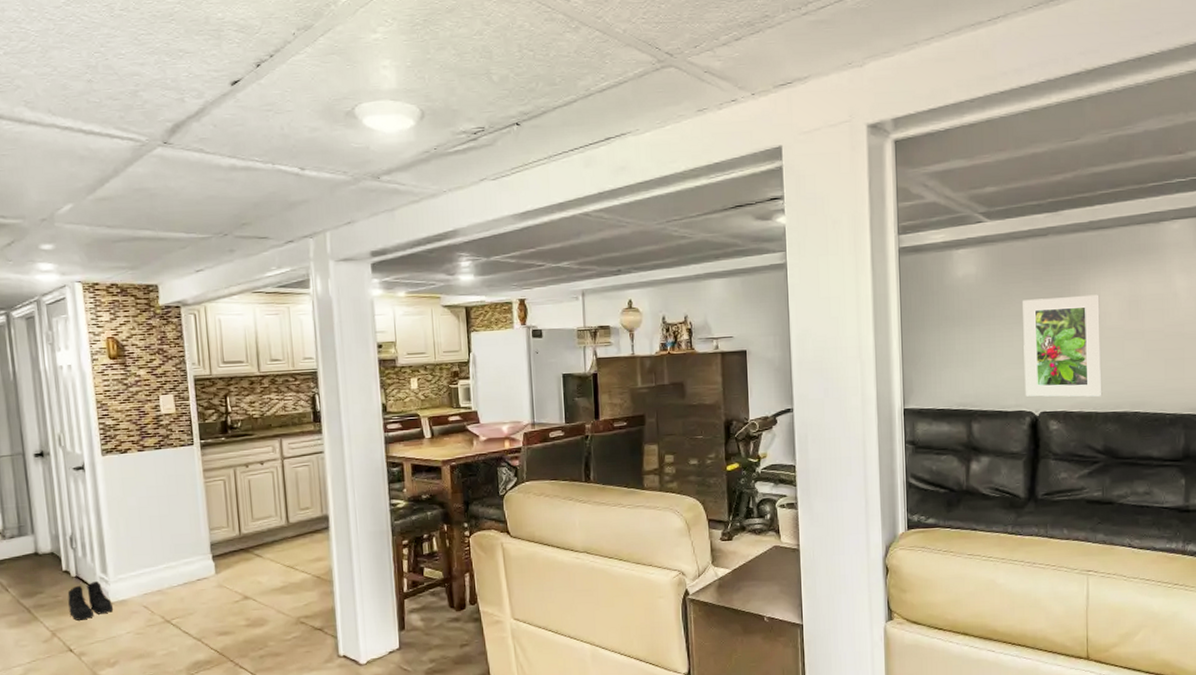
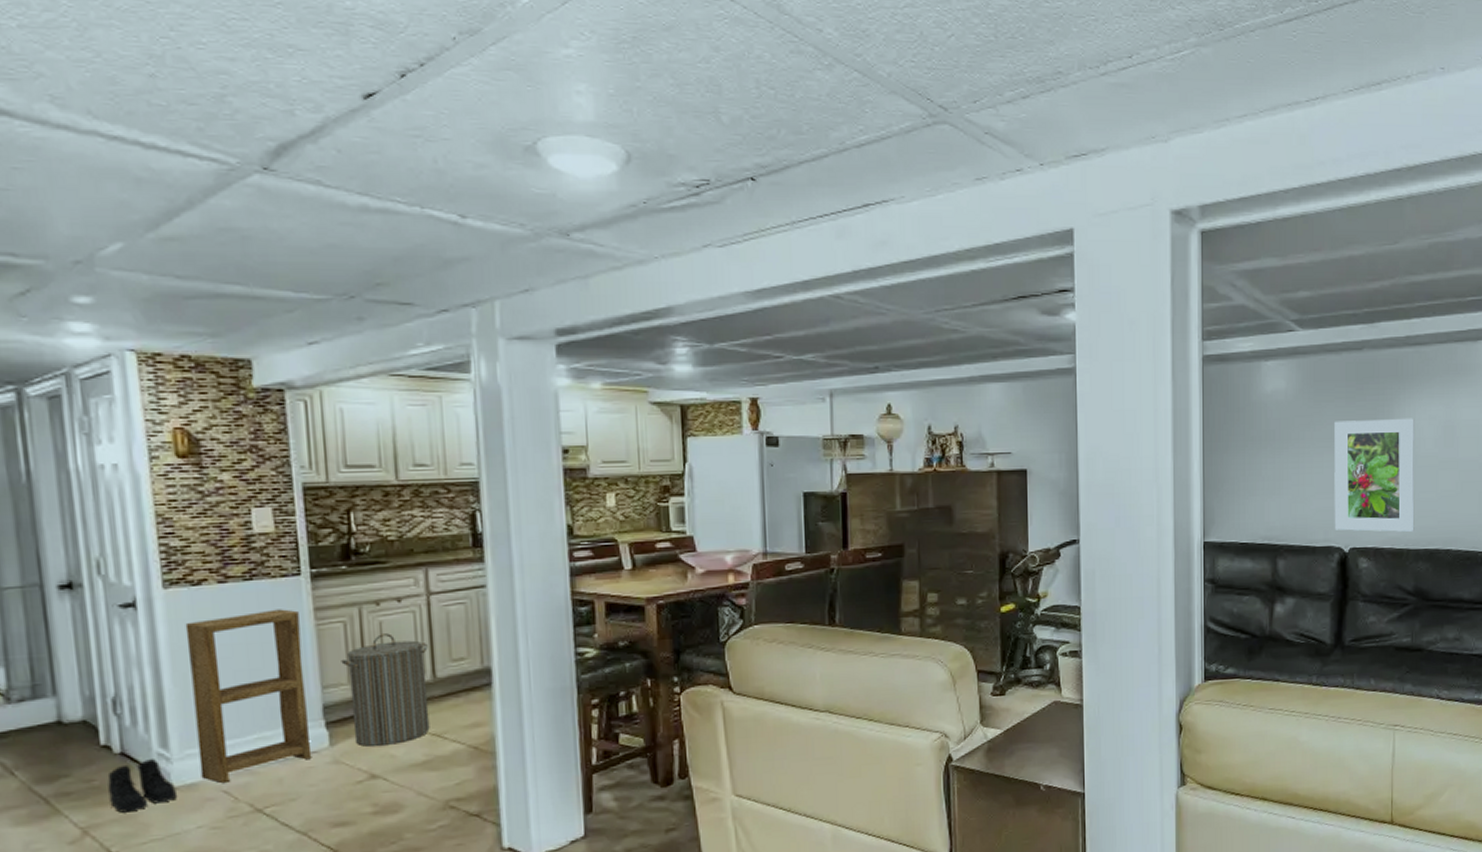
shelving unit: none [117,470,204,600] -> present [185,609,312,783]
laundry hamper: none [222,489,285,576] -> present [341,633,430,747]

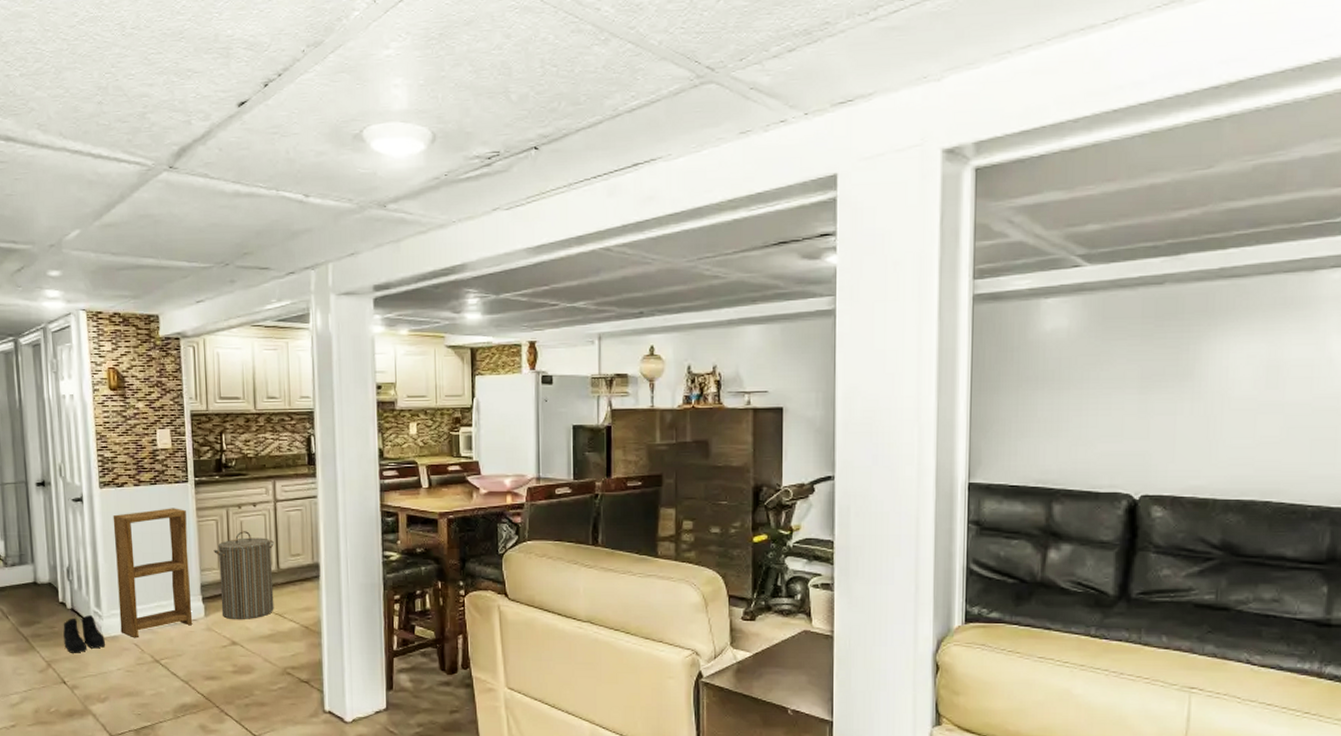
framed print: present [1334,418,1415,532] -> none [1122,357,1228,480]

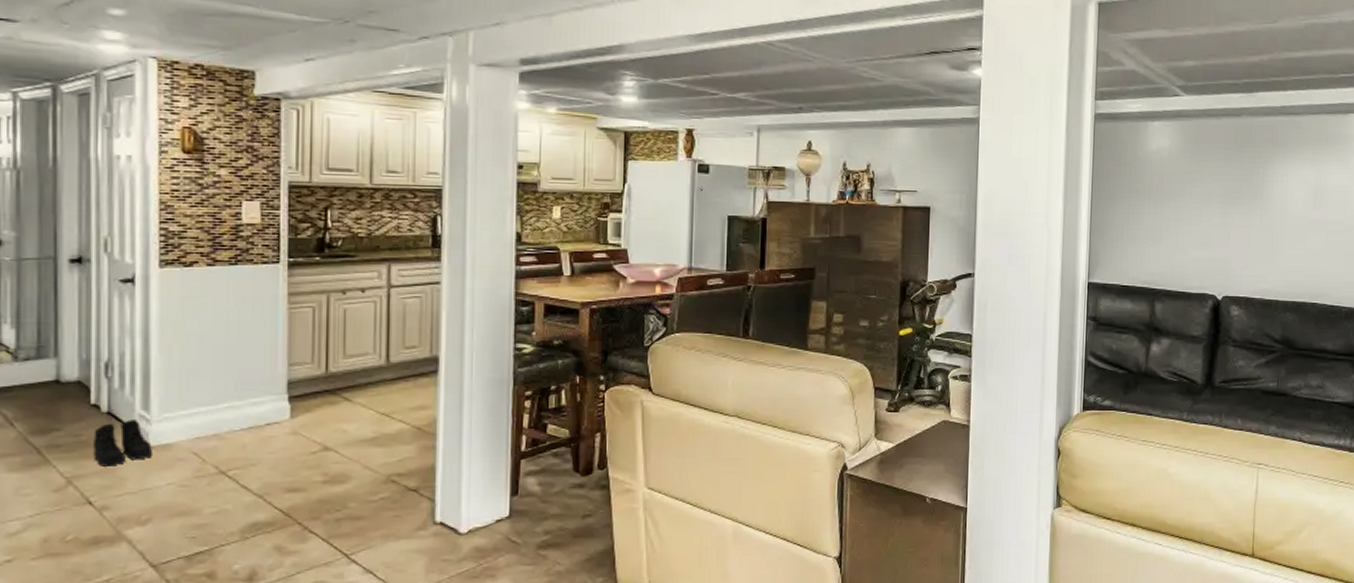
shelving unit: present [113,508,193,637] -> none [175,292,274,445]
laundry hamper: present [214,531,274,620] -> none [307,320,385,422]

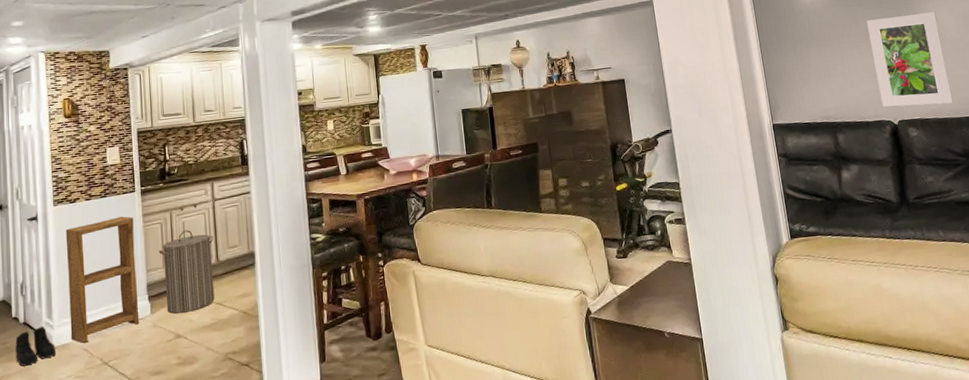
shelving unit: none [175,292,274,445] -> present [65,216,140,343]
laundry hamper: none [307,320,385,422] -> present [159,230,215,314]
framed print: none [1209,179,1287,284] -> present [867,11,954,107]

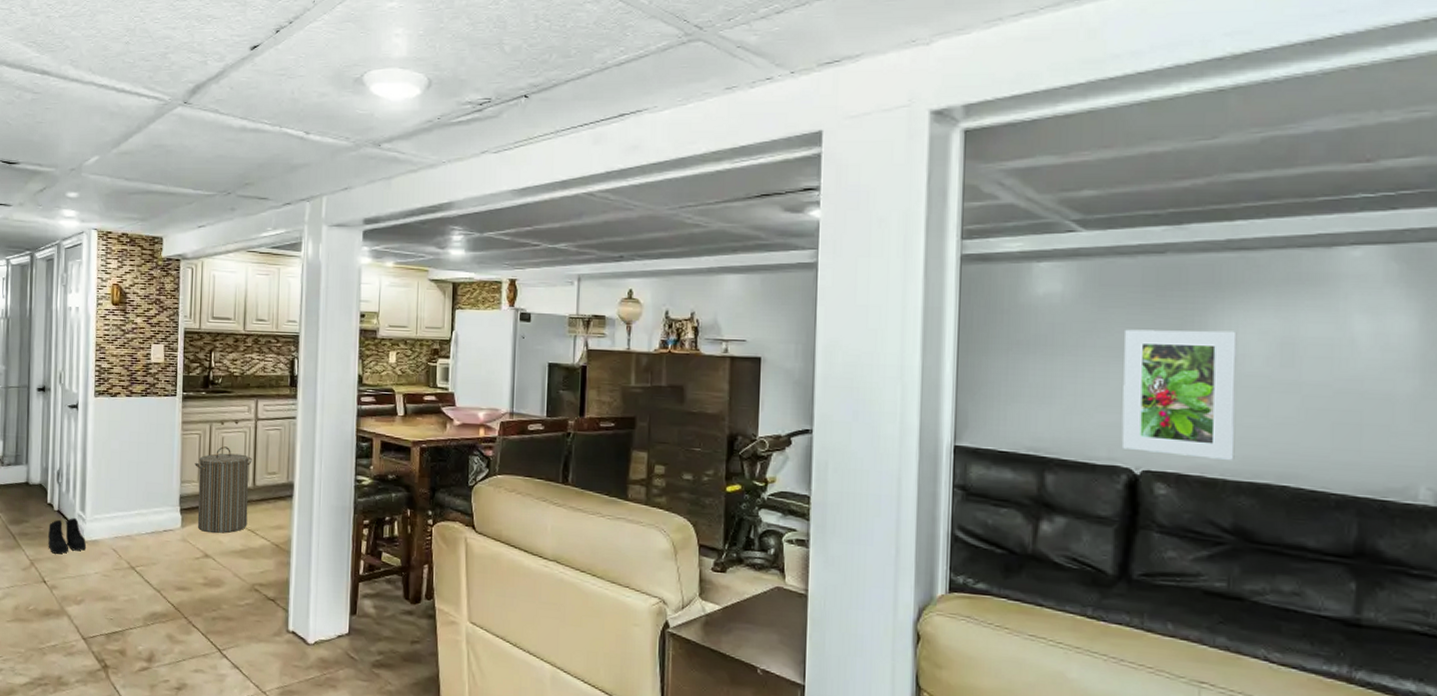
shelving unit: present [65,216,140,343] -> none [101,419,172,543]

